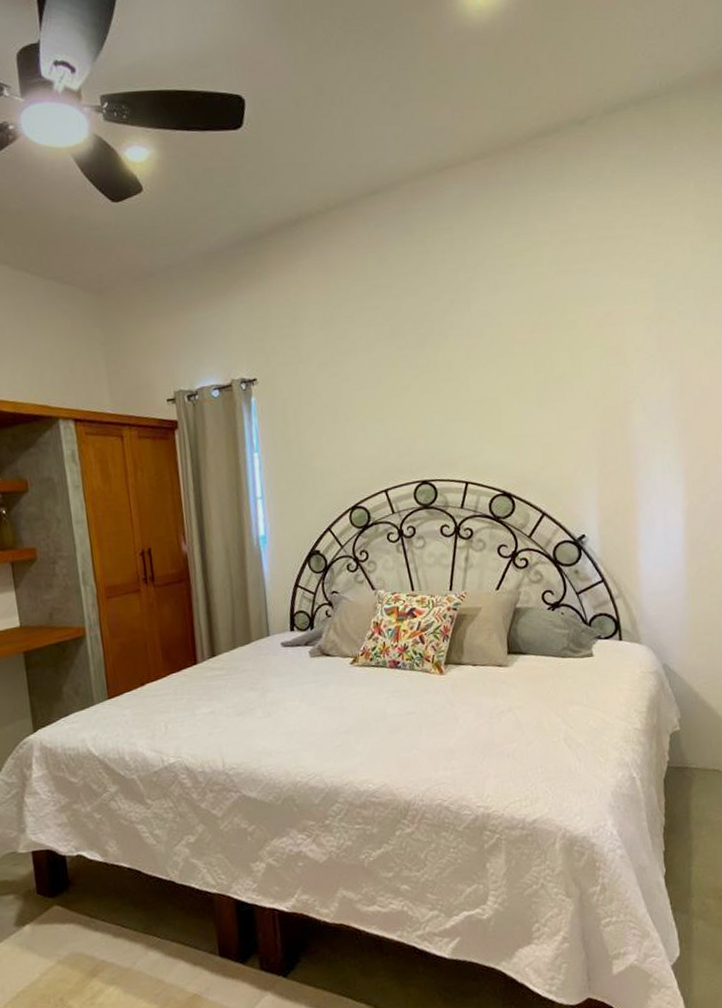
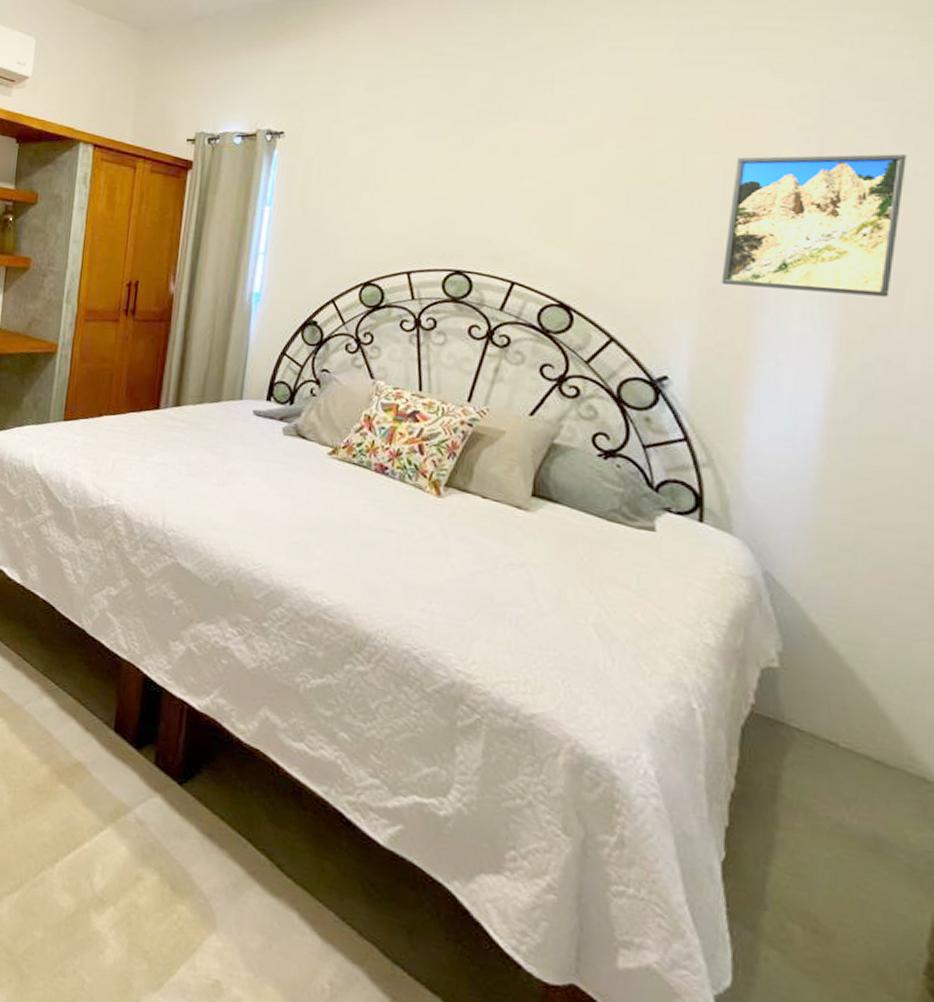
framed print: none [606,330,712,453] -> present [721,154,907,297]

